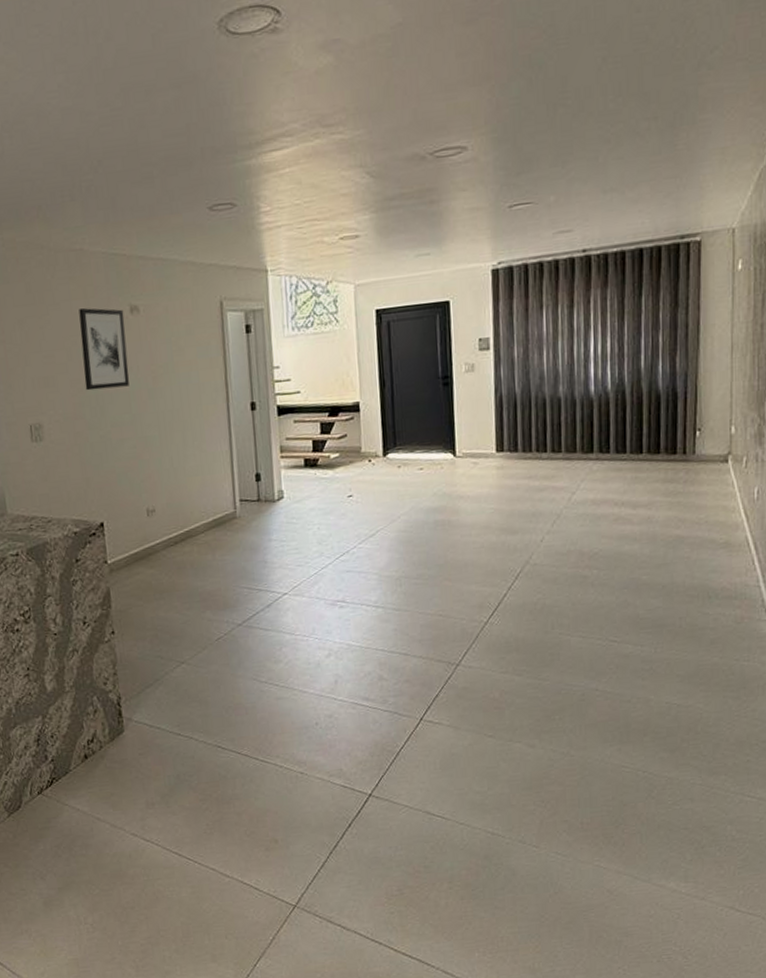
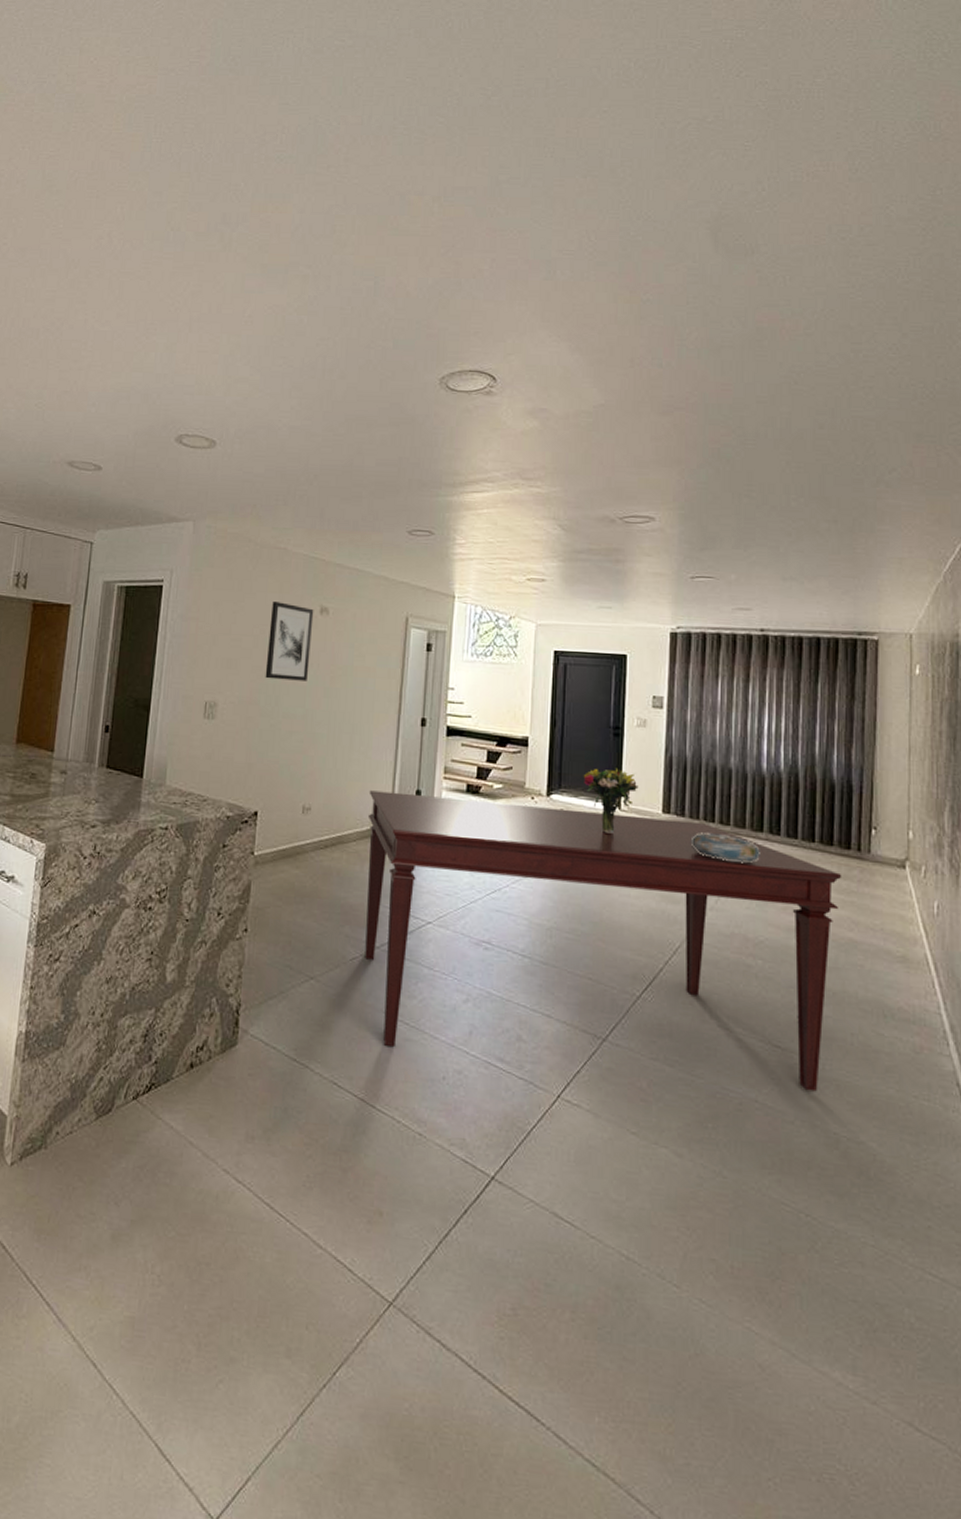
dining table: none [209,454,669,707] -> present [365,790,842,1092]
bouquet: none [416,416,472,481] -> present [583,767,639,834]
decorative bowl: none [524,461,592,487] -> present [690,832,760,864]

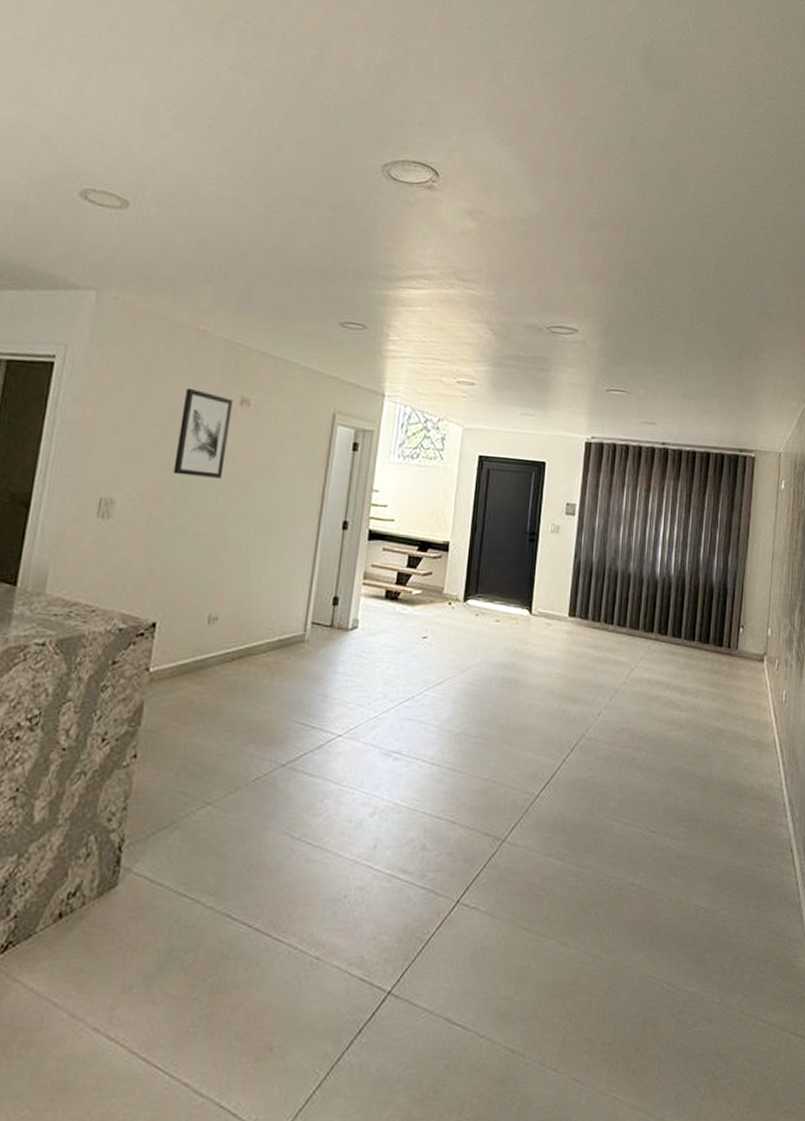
dining table: present [365,790,842,1092] -> none [269,598,715,870]
bouquet: present [583,767,639,834] -> none [499,573,549,638]
decorative bowl: present [690,832,760,864] -> none [591,634,650,663]

